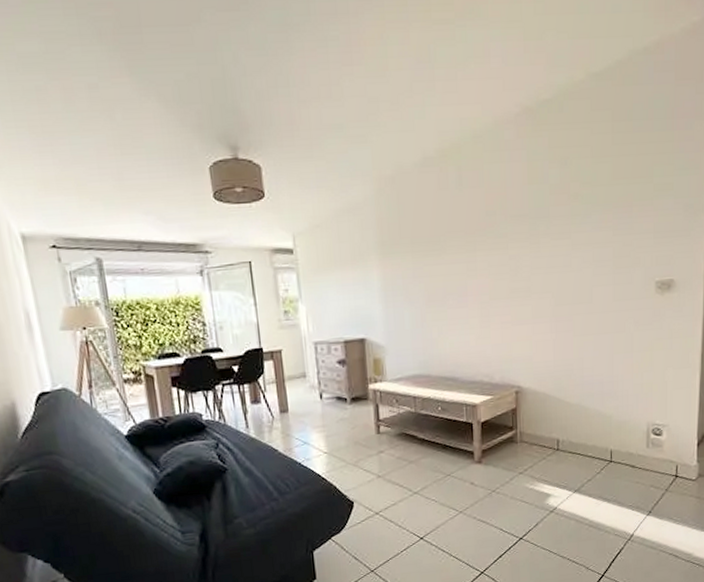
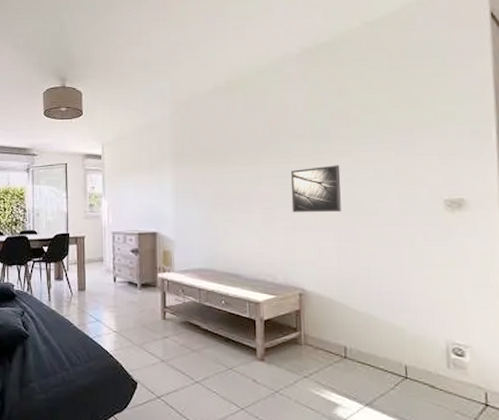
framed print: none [508,249,559,306] -> present [291,165,341,213]

